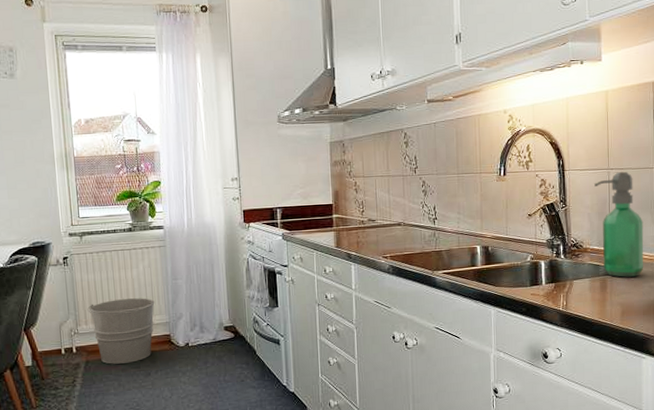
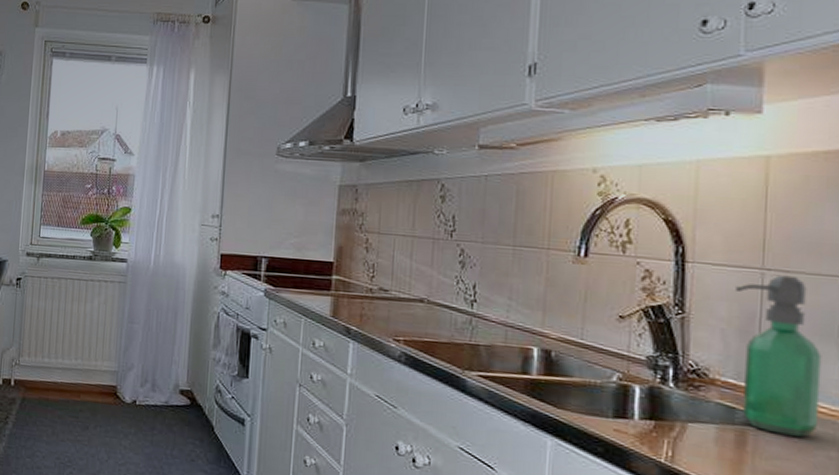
bucket: present [87,298,155,364] -> none [32,334,105,411]

